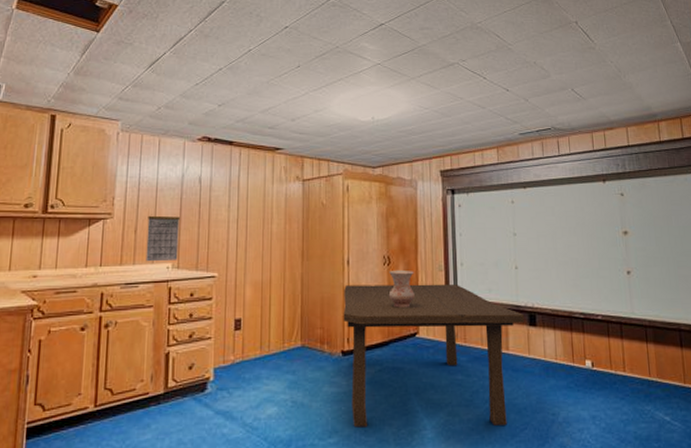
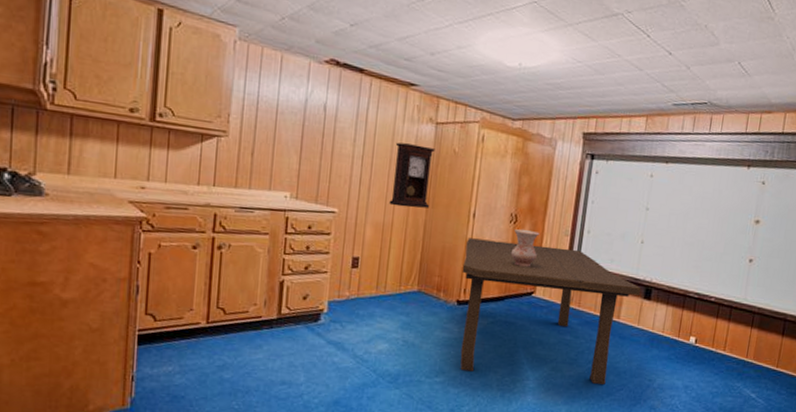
calendar: present [146,215,181,262] -> none [262,139,302,190]
pendulum clock: none [266,203,305,263] -> present [389,142,435,208]

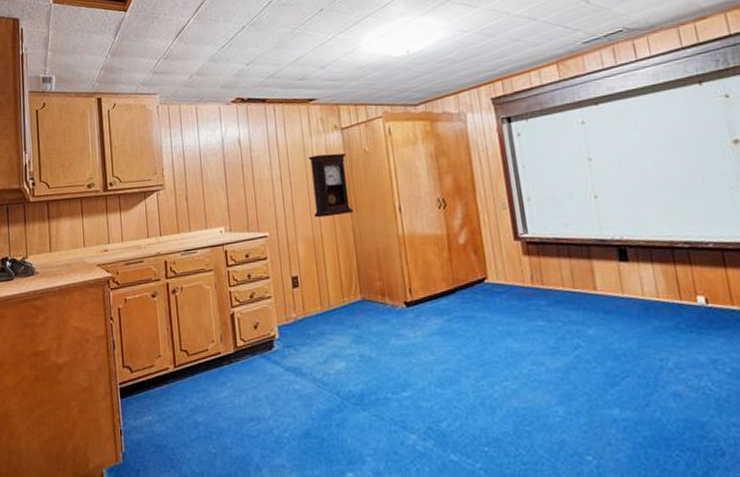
dining table: present [460,238,642,384] -> none [399,221,614,380]
ceramic jug: present [510,229,540,267] -> none [446,211,478,253]

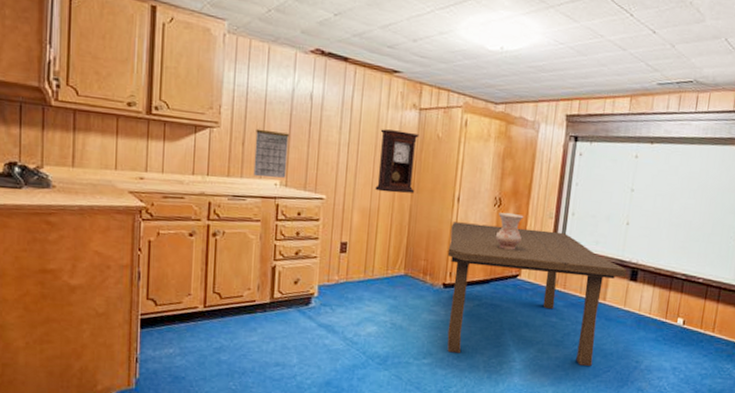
calendar: none [196,180,229,228] -> present [253,128,290,178]
dining table: none [399,221,614,380] -> present [447,222,628,366]
ceramic jug: none [446,211,478,253] -> present [495,212,524,250]

